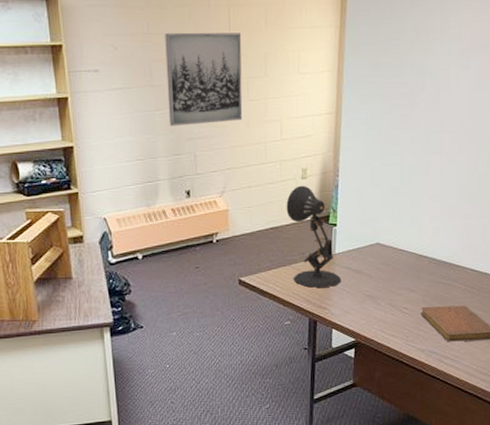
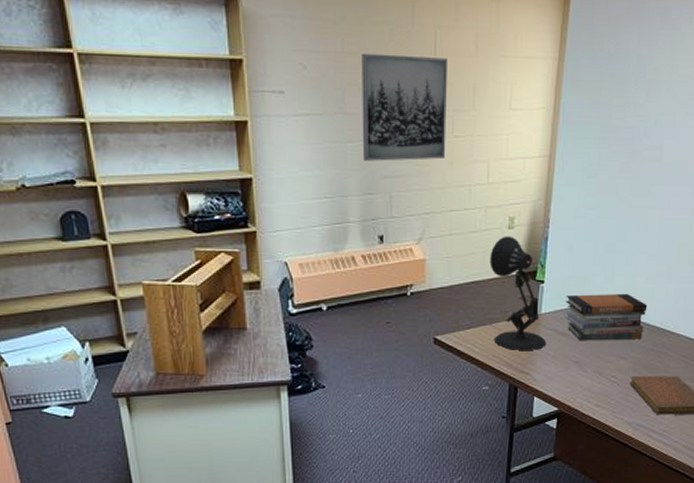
book stack: none [357,231,433,276] -> present [565,293,648,340]

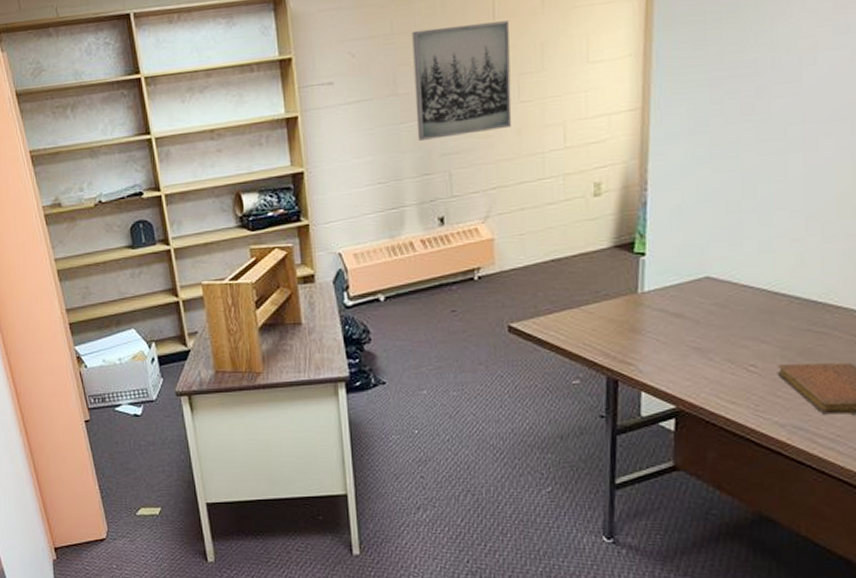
desk lamp: present [490,236,547,350] -> none [572,204,654,337]
book stack: present [565,293,648,340] -> none [676,260,796,321]

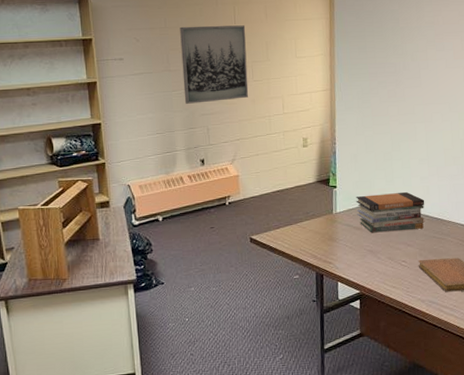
book stack: none [676,260,796,321] -> present [356,191,425,232]

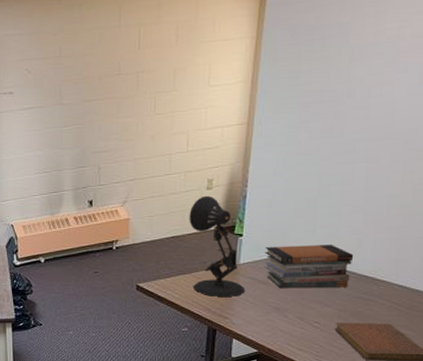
wall art: present [180,25,249,104] -> none [75,50,151,141]
desk lamp: none [290,152,344,244] -> present [189,195,246,296]

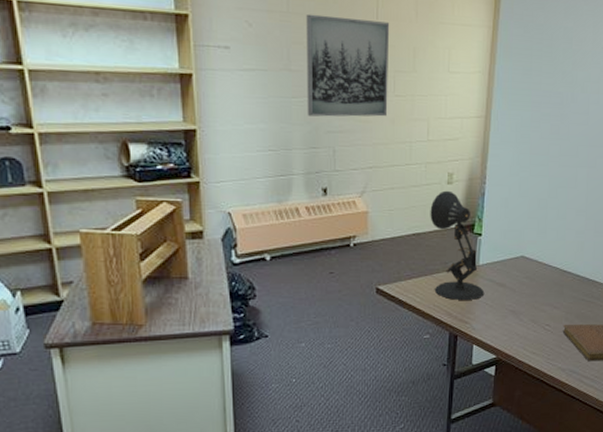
wall art: none [75,50,151,141] -> present [306,13,390,117]
book stack: present [264,244,354,288] -> none [502,246,578,290]

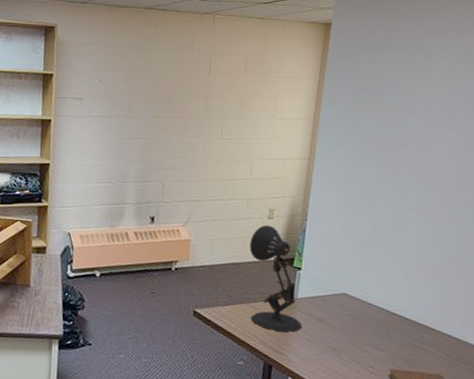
wall art: present [306,13,390,117] -> none [142,71,221,157]

